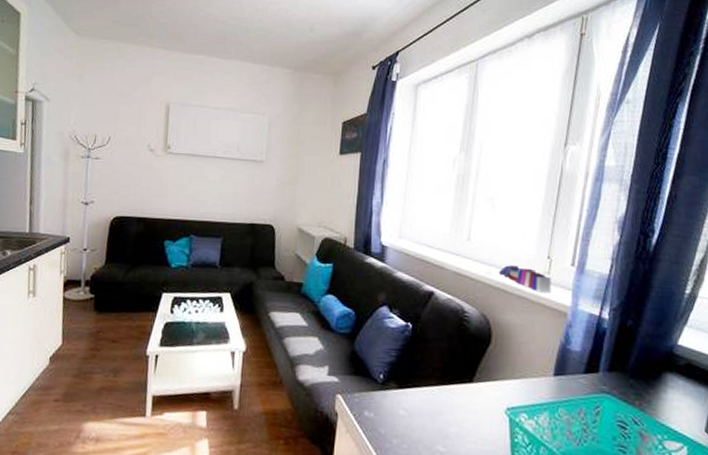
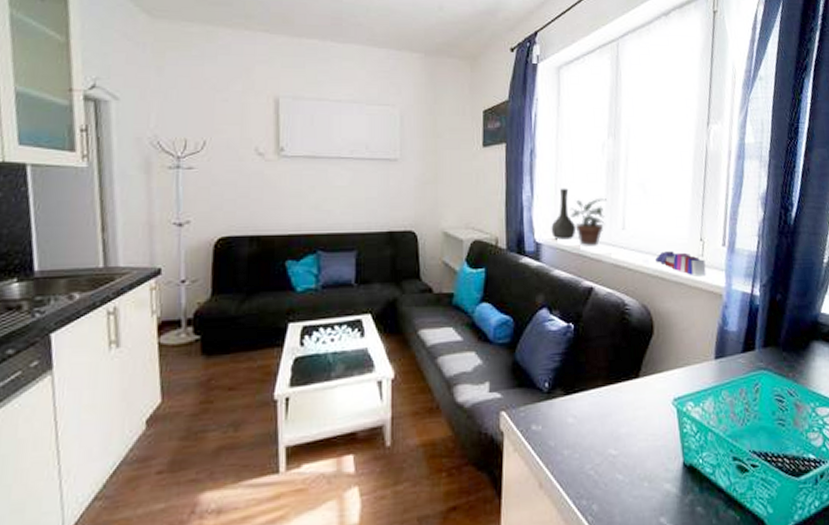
vase: none [397,197,422,245] -> present [551,188,577,240]
potted plant: none [417,208,454,254] -> present [570,197,607,248]

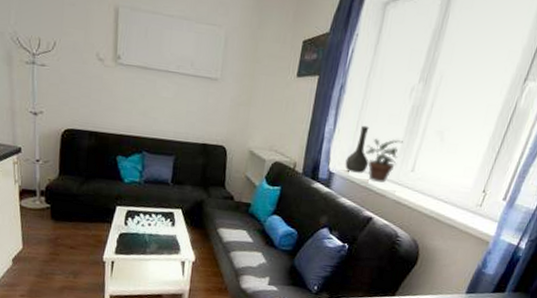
books: present [655,251,707,276] -> none [435,196,482,224]

